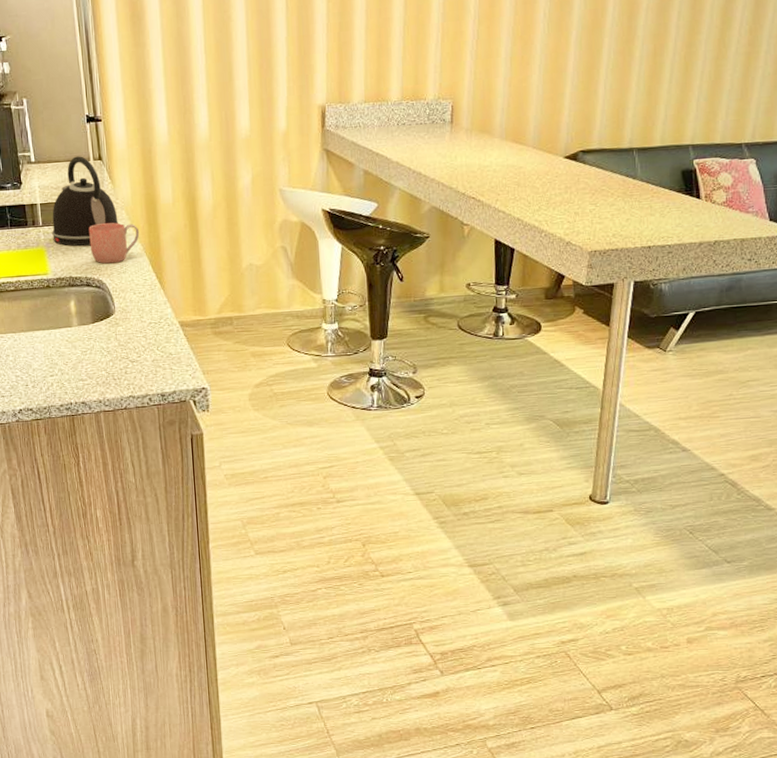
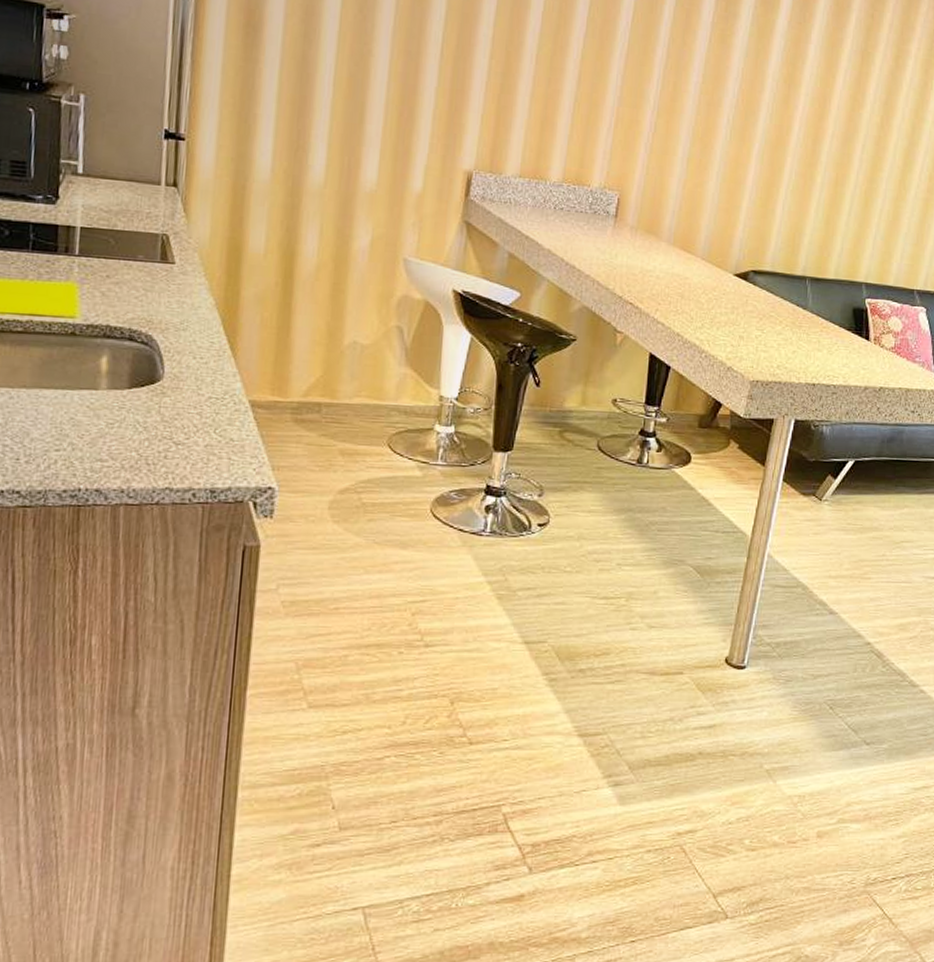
kettle: present [51,156,118,246] -> none [90,176,187,290]
mug: present [88,222,140,264] -> none [142,264,214,317]

